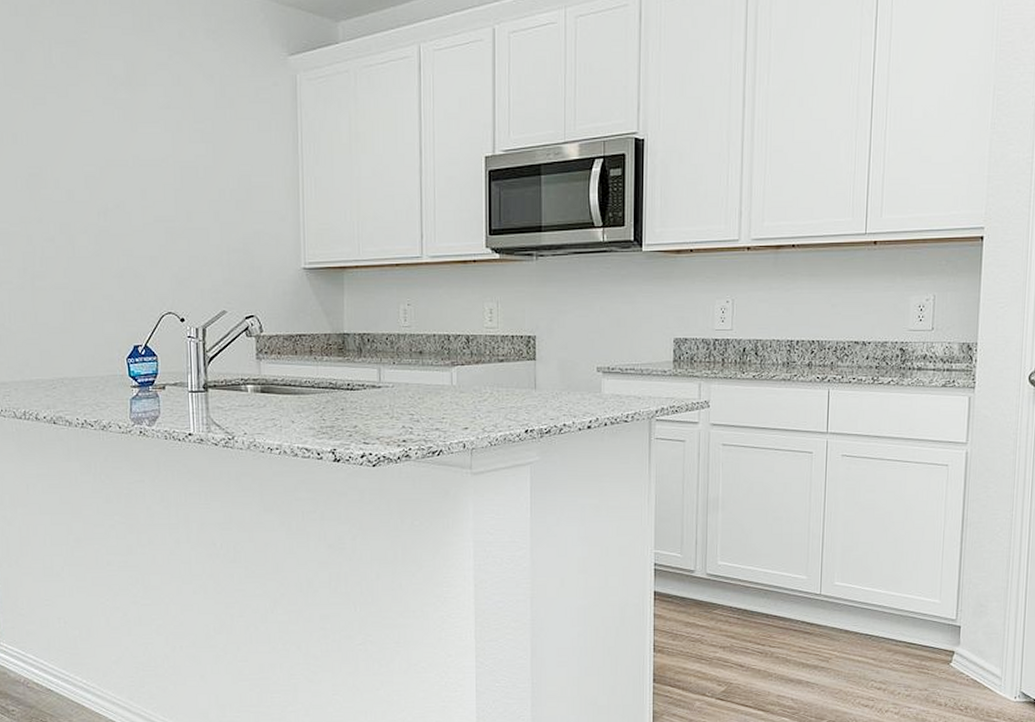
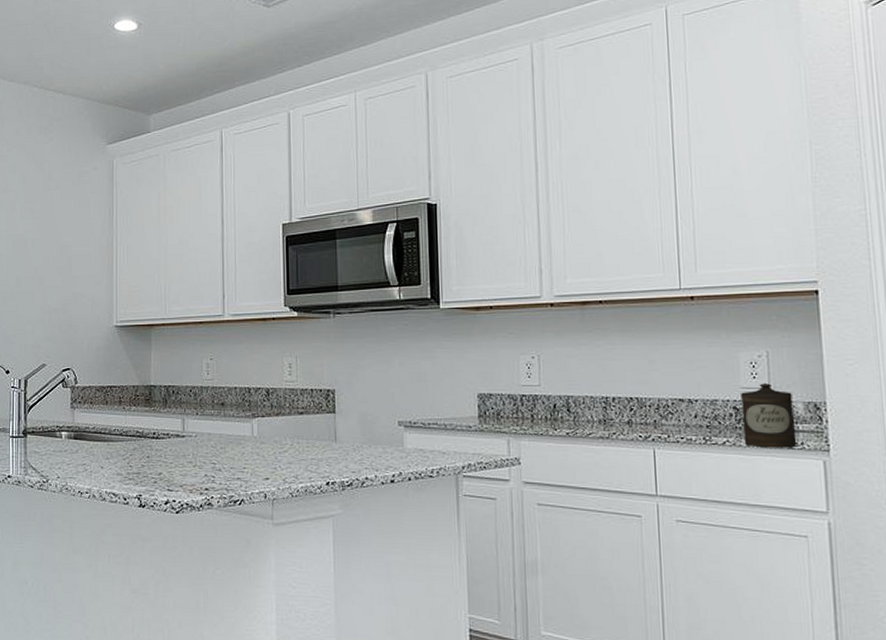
canister: none [906,326,951,386] -> present [741,383,797,448]

